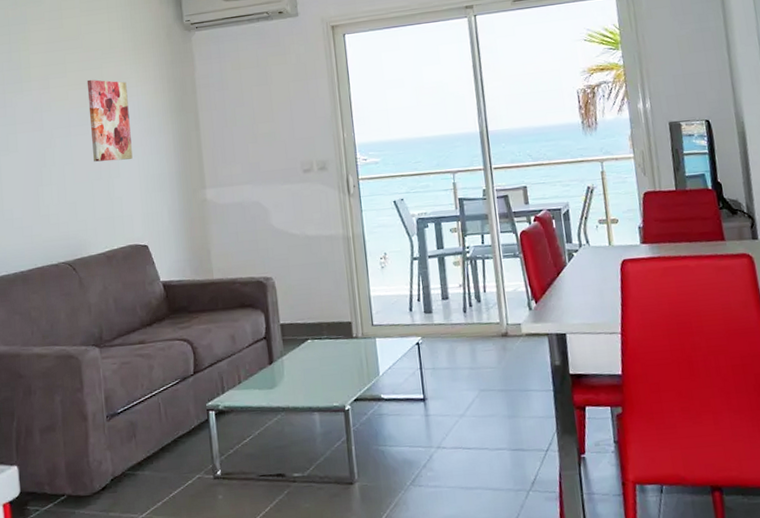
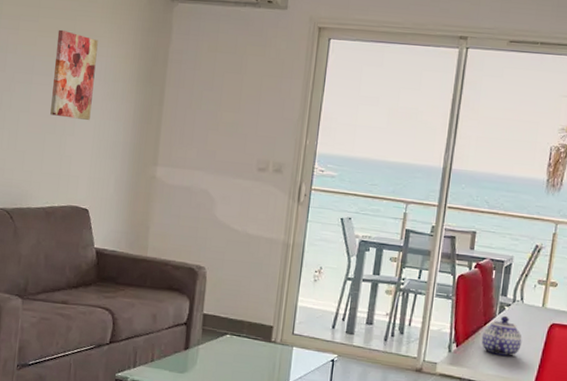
teapot: none [557,262,599,303] -> present [481,315,522,356]

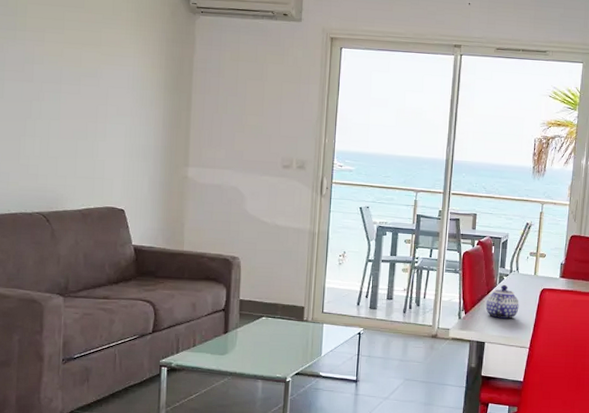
wall art: present [50,29,98,120] -> none [81,41,124,126]

